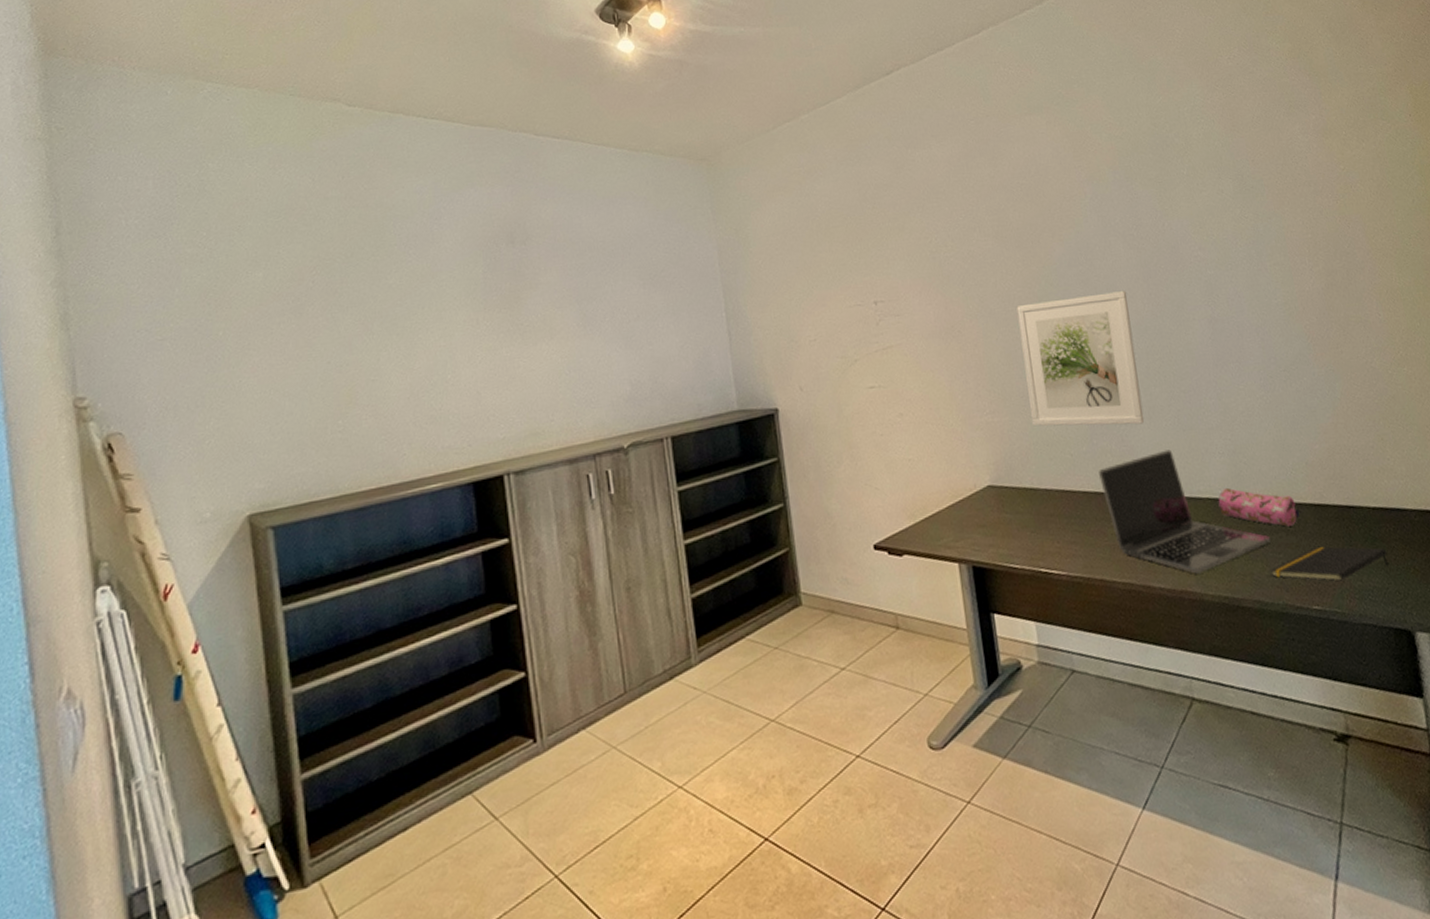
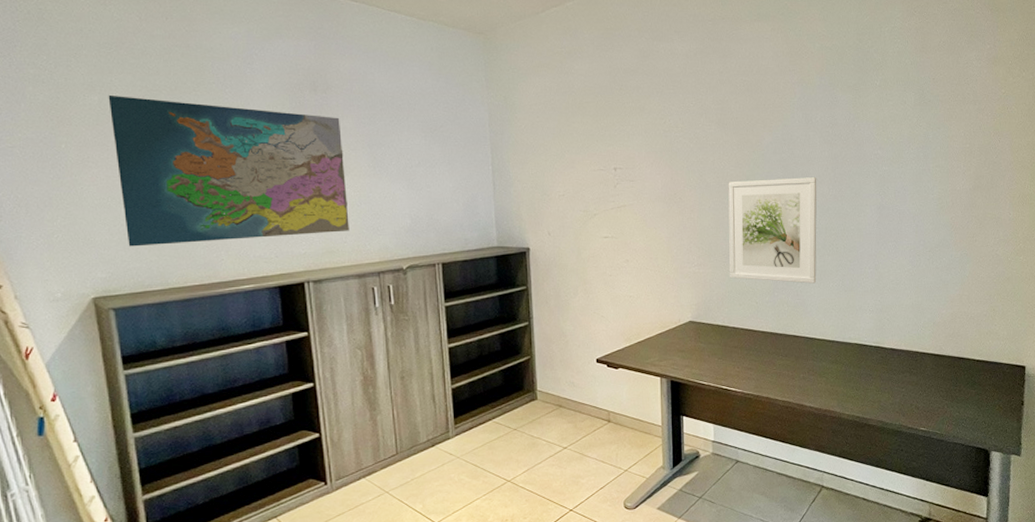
map: none [274,269,557,448] -> present [108,94,349,247]
laptop: present [1098,449,1270,574] -> none [776,305,897,398]
pencil case: present [1218,487,1300,527] -> none [863,336,923,369]
notepad: present [1269,546,1389,582] -> none [893,385,982,411]

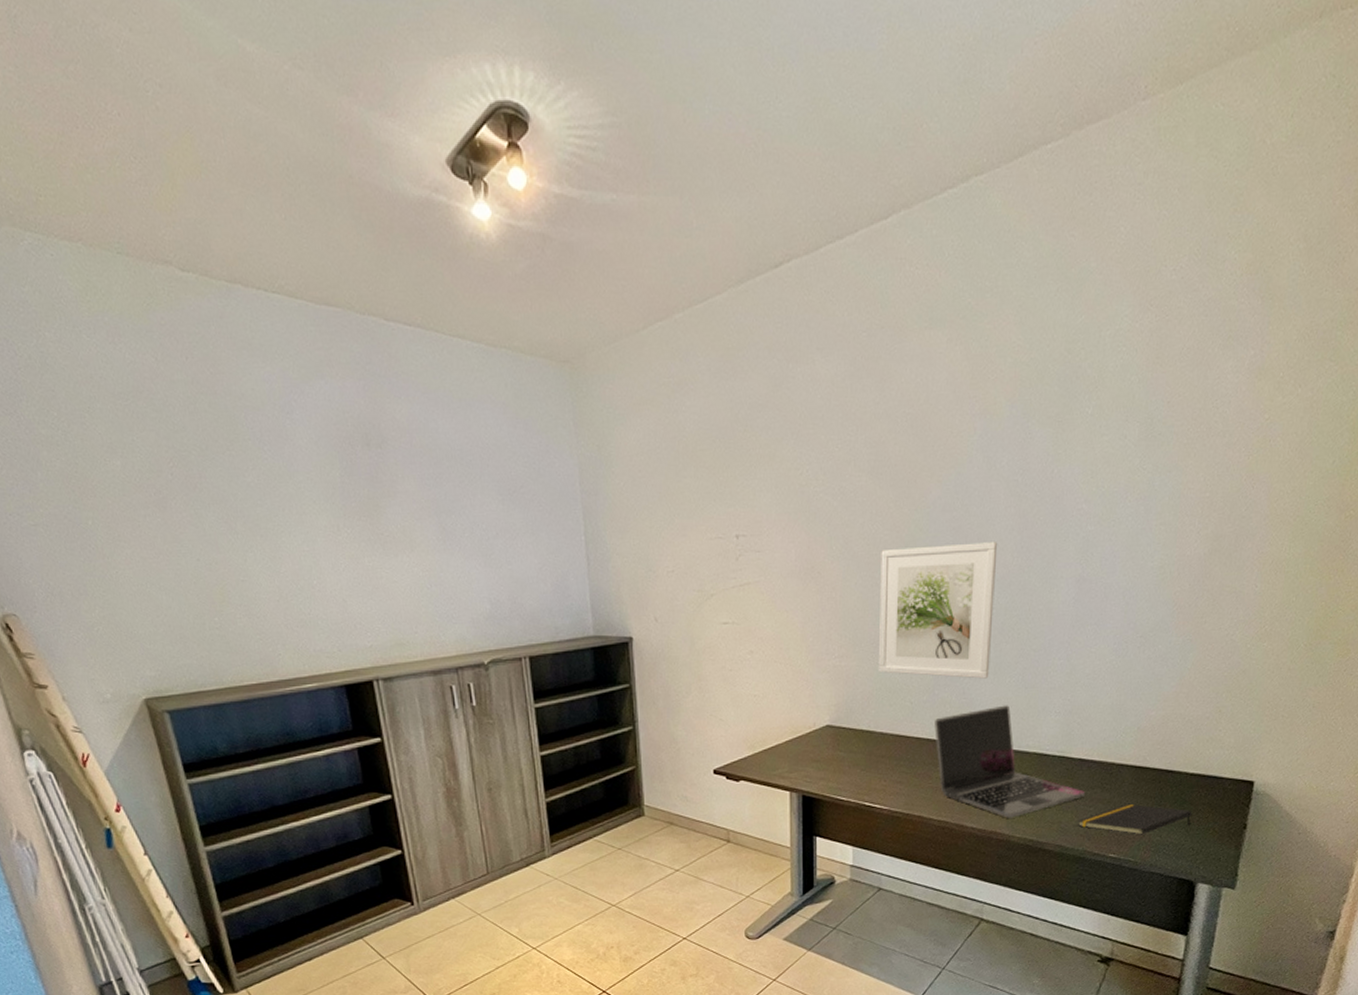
map: present [108,94,349,247] -> none [132,458,420,640]
laptop: none [776,305,897,398] -> present [935,705,1085,818]
notepad: none [893,385,982,411] -> present [1077,803,1193,835]

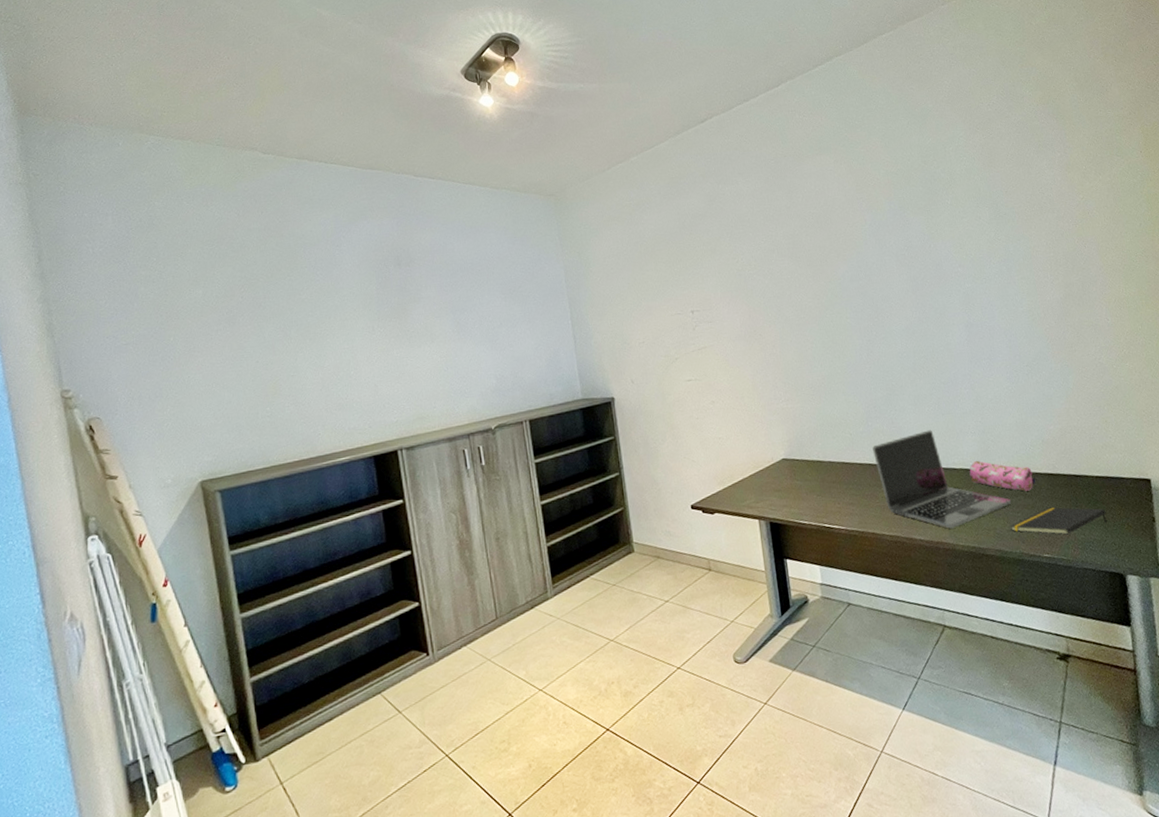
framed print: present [879,542,998,679] -> none [807,301,911,412]
pencil case: none [1043,744,1120,784] -> present [969,460,1036,491]

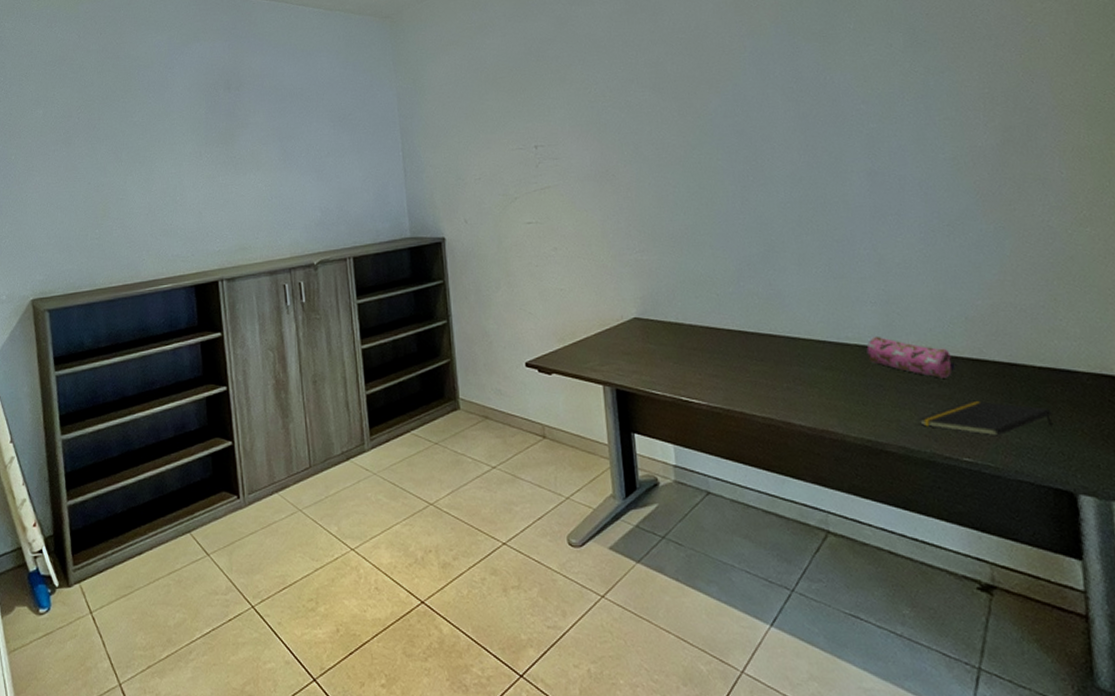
laptop: present [872,430,1011,529] -> none [744,296,921,415]

